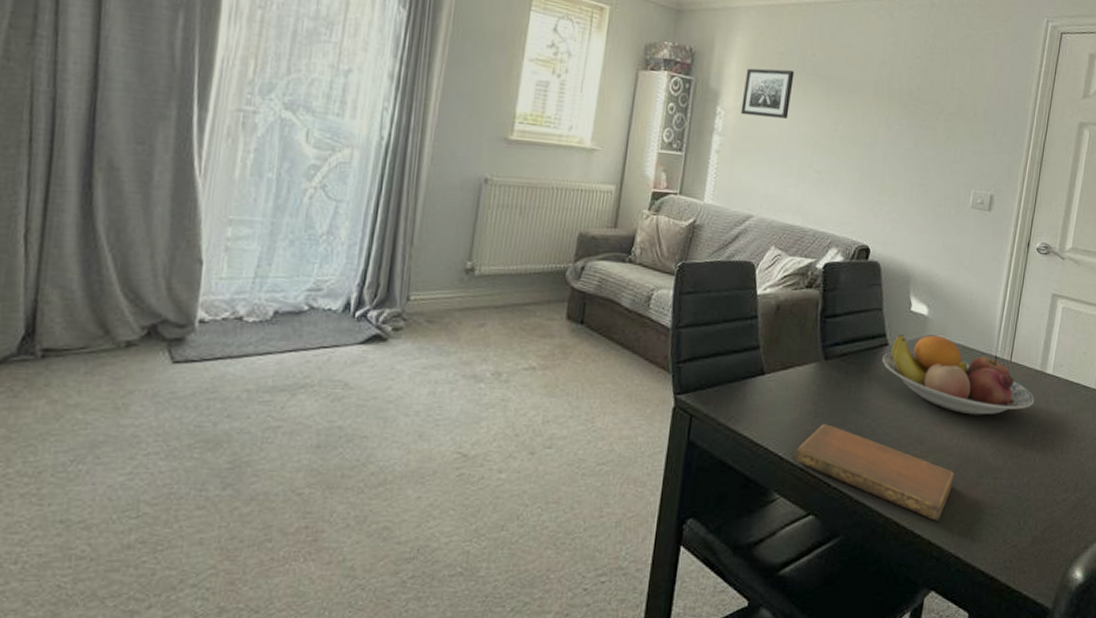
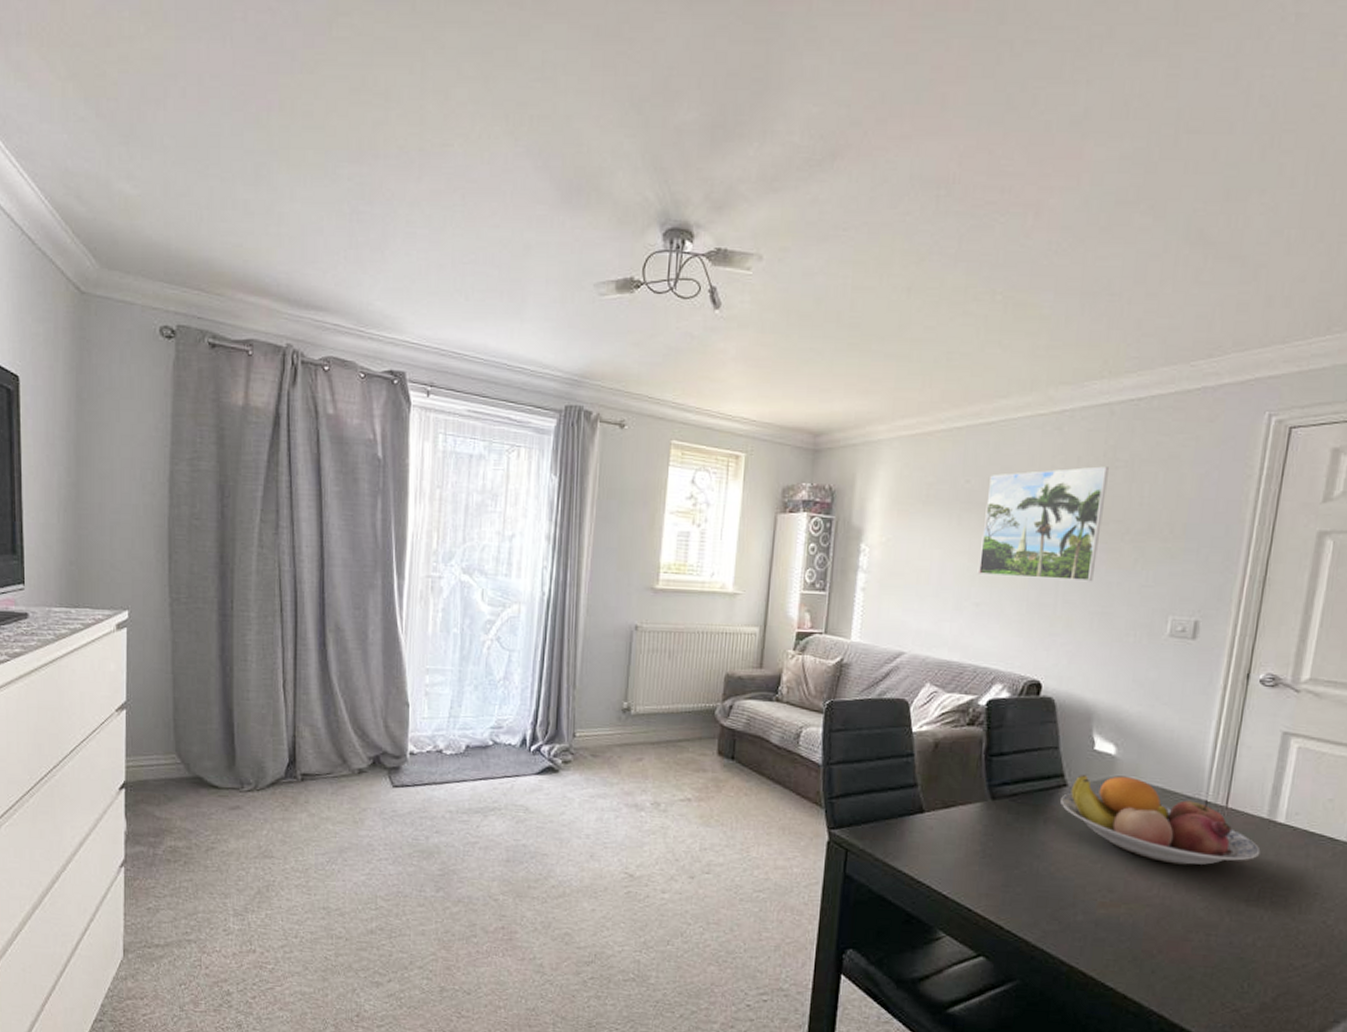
wall art: present [740,68,795,119] -> none [887,500,946,552]
notebook: present [794,424,955,521] -> none [960,865,1155,975]
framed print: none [819,50,929,156] -> present [977,466,1109,582]

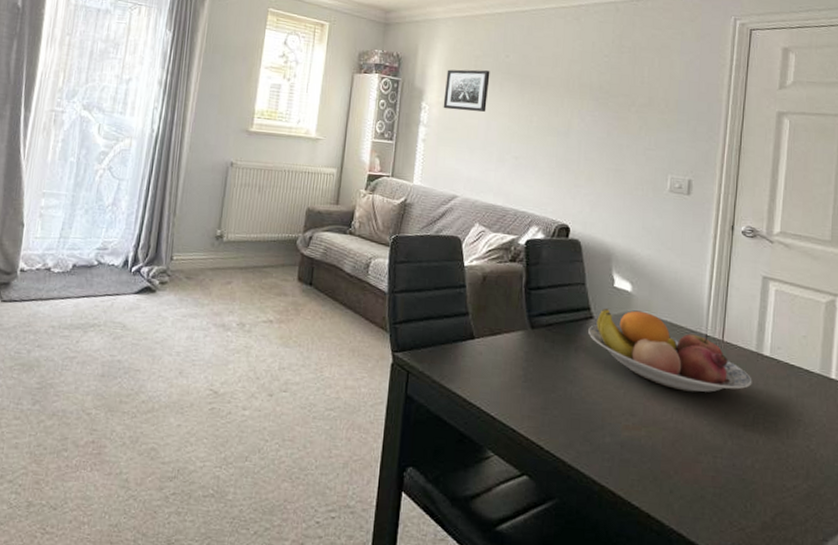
wall art: none [887,500,946,552] -> present [443,69,490,112]
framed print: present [977,466,1109,582] -> none [516,50,616,144]

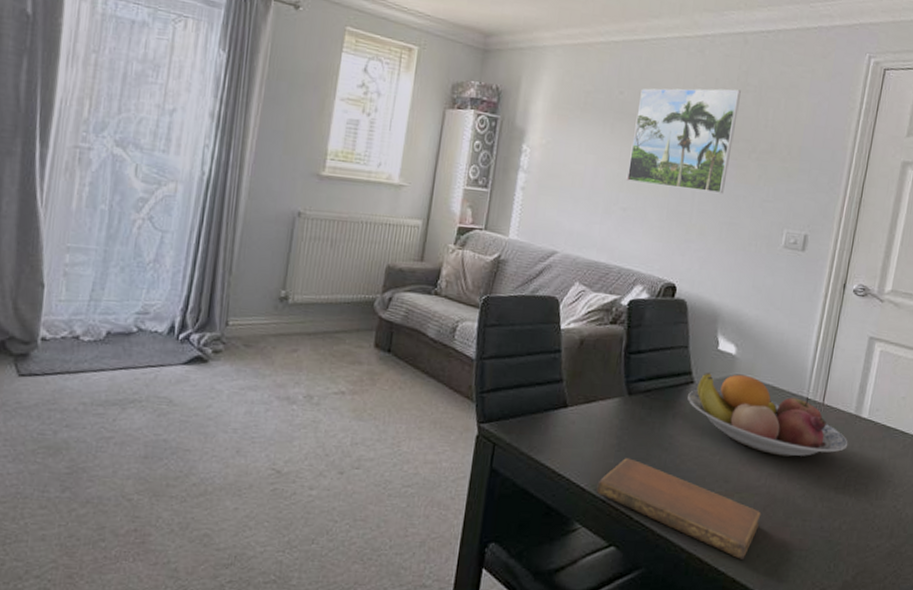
wall art: present [443,69,490,112] -> none [546,106,601,157]
notebook: none [506,389,671,495] -> present [596,458,761,559]
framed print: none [516,50,616,144] -> present [626,88,741,194]

